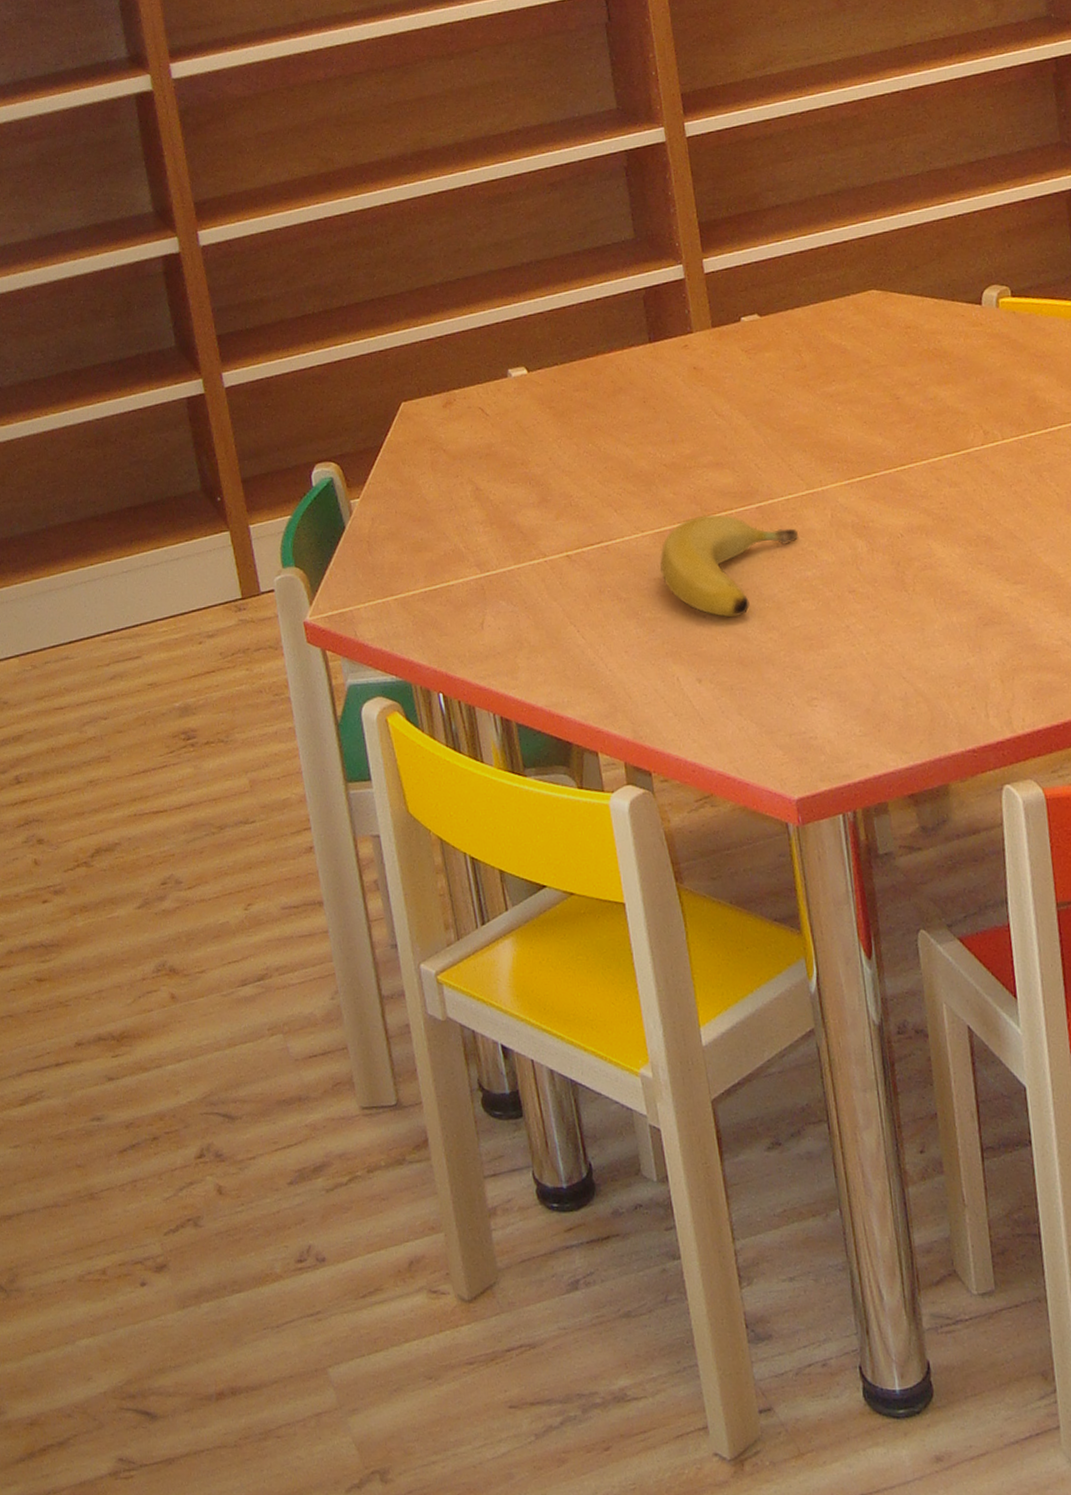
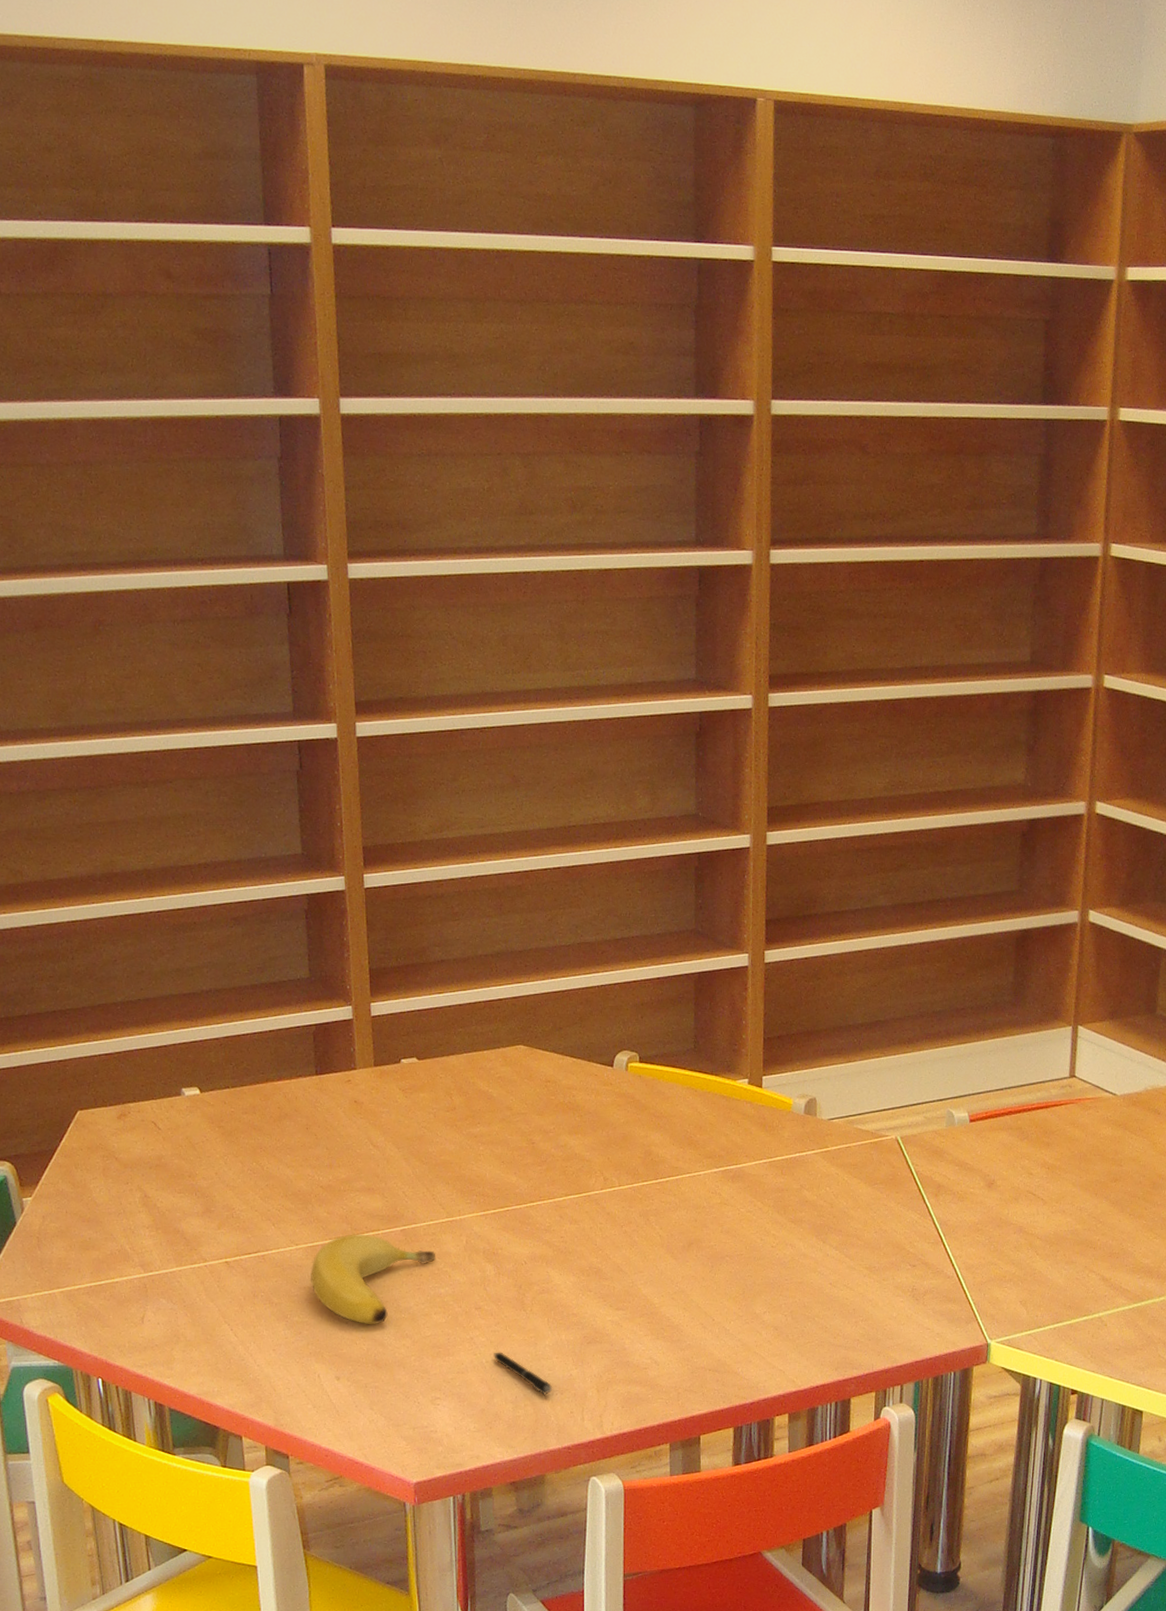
pen: none [873,640,948,689] -> present [493,1352,553,1395]

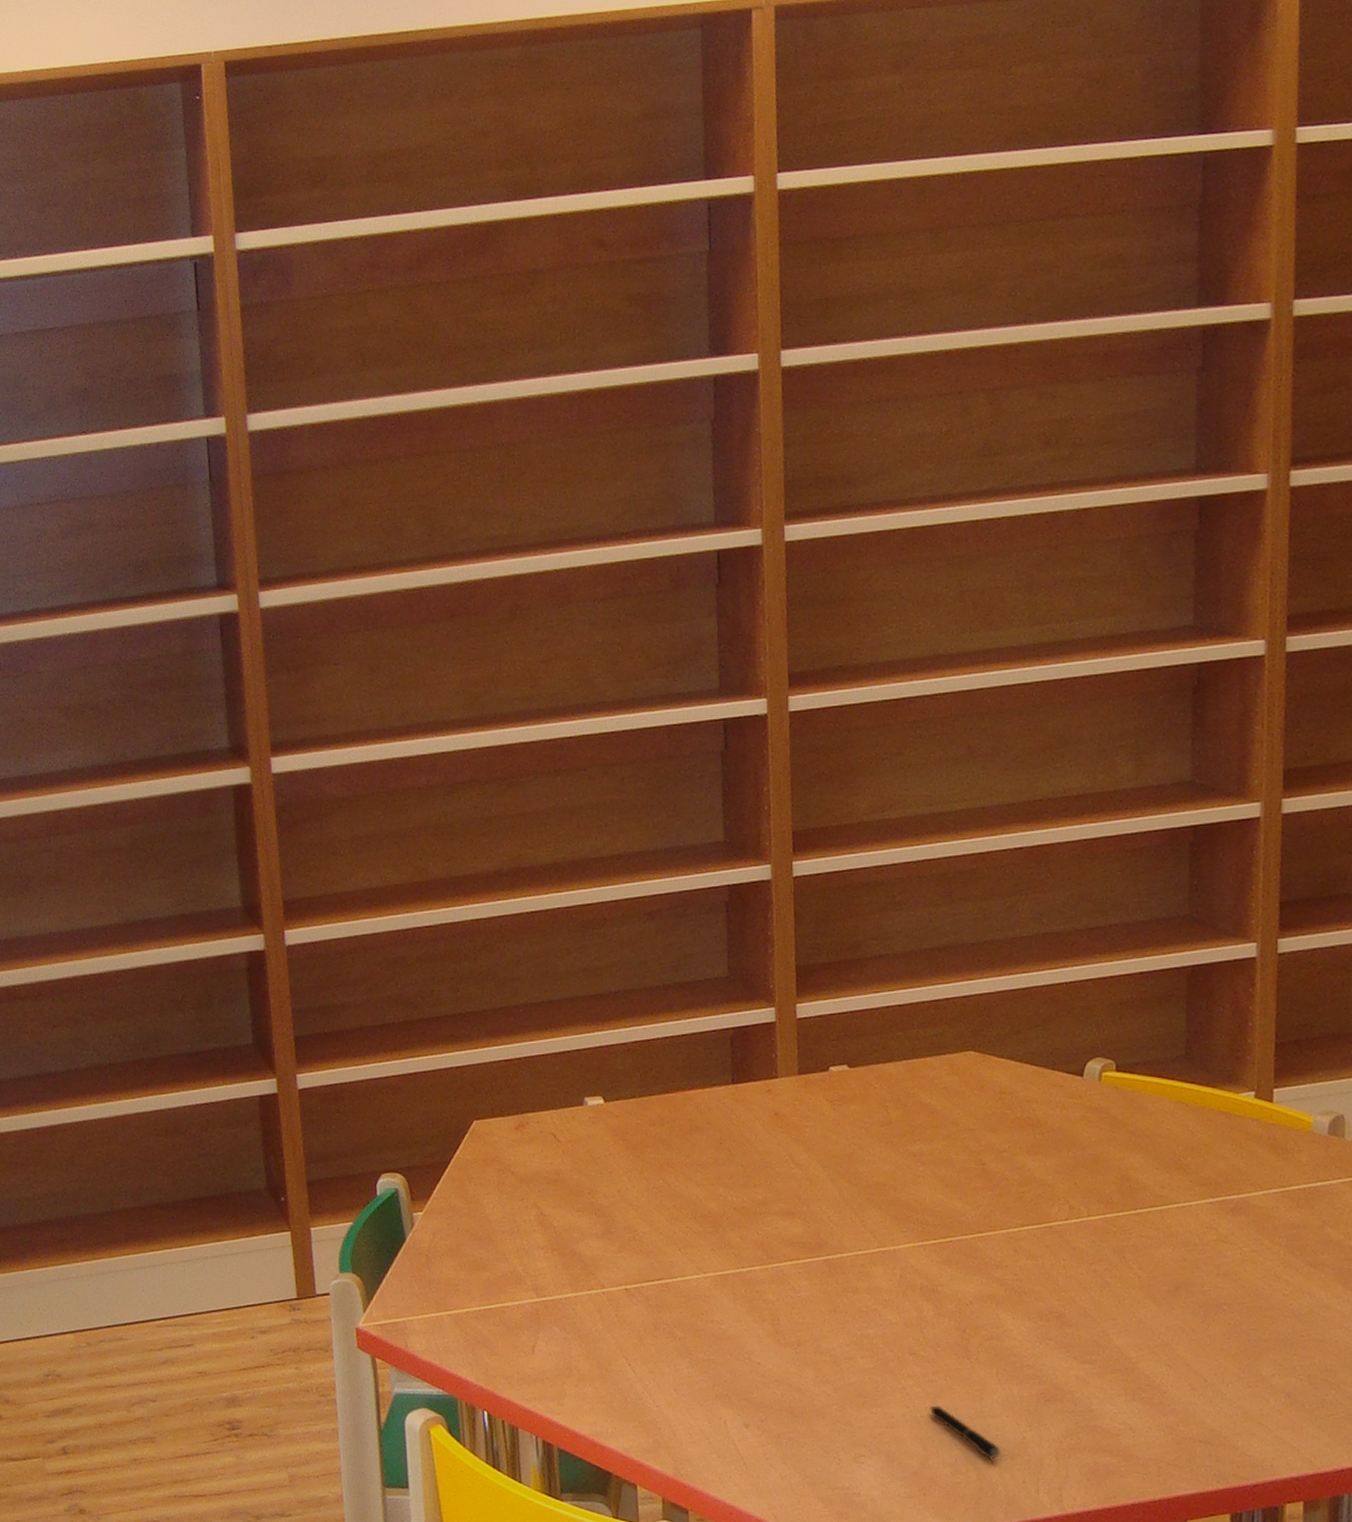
banana: present [310,1234,435,1325] -> none [718,1263,863,1367]

